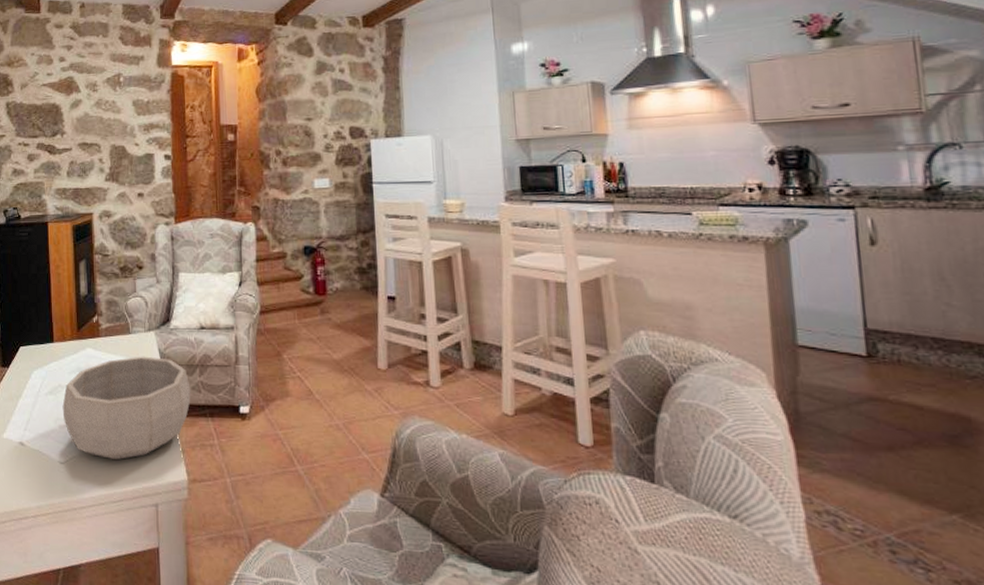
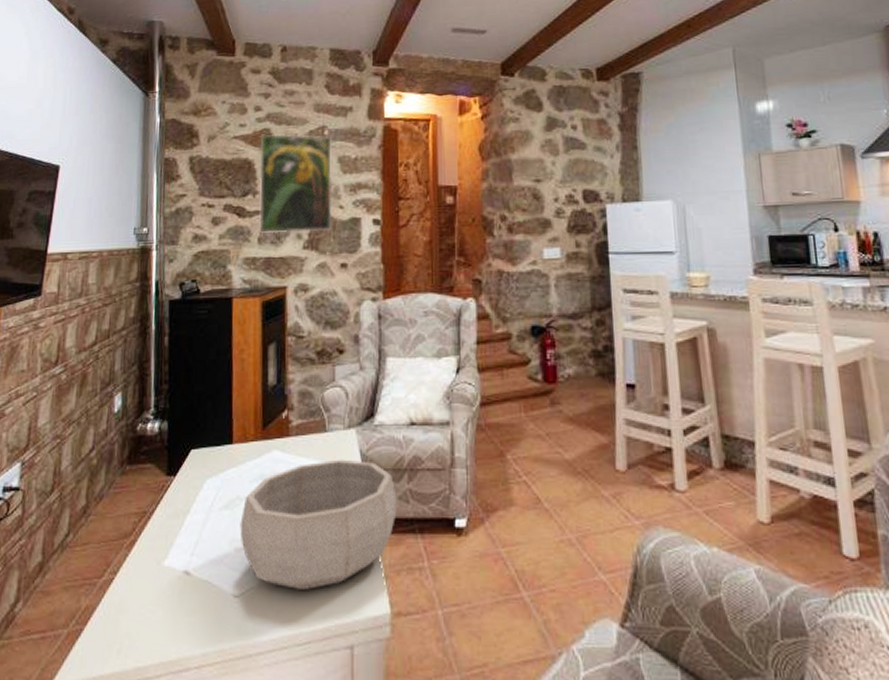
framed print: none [65,81,129,167] -> present [259,134,332,233]

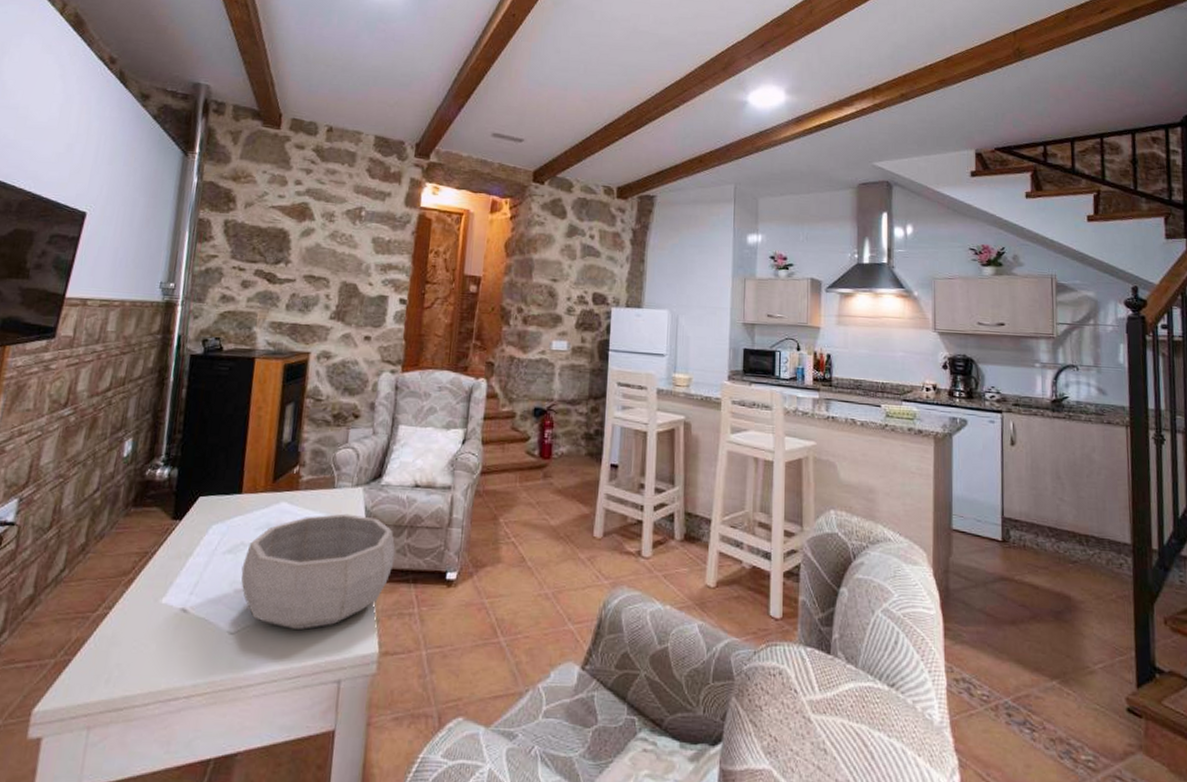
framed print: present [259,134,332,233] -> none [289,207,368,304]

